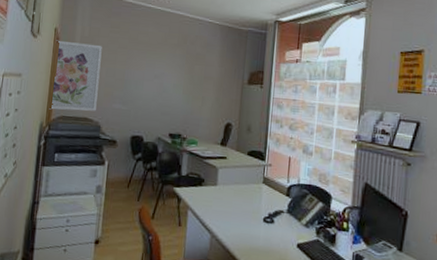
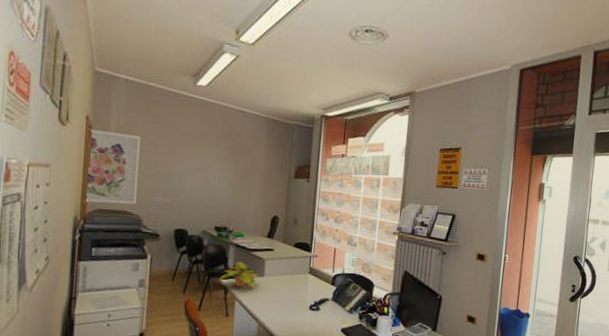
plant: none [172,169,213,197] -> present [219,261,260,288]

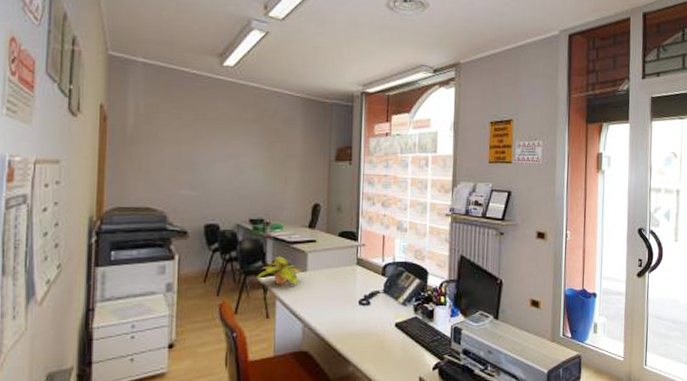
wall art: present [83,128,141,204] -> none [99,118,163,201]

